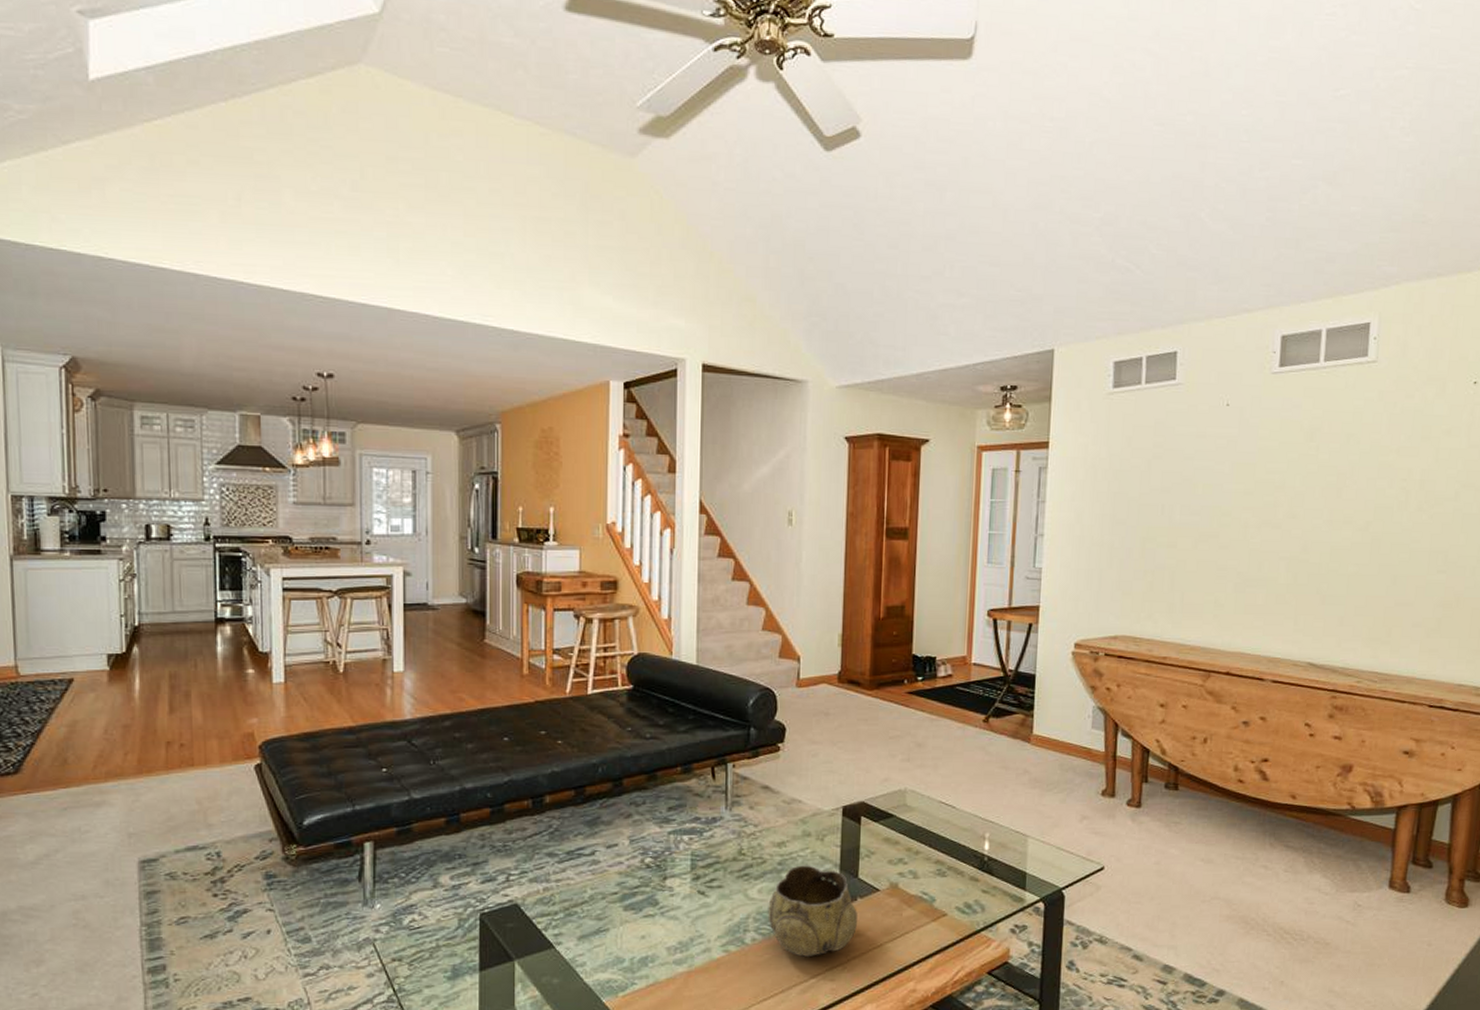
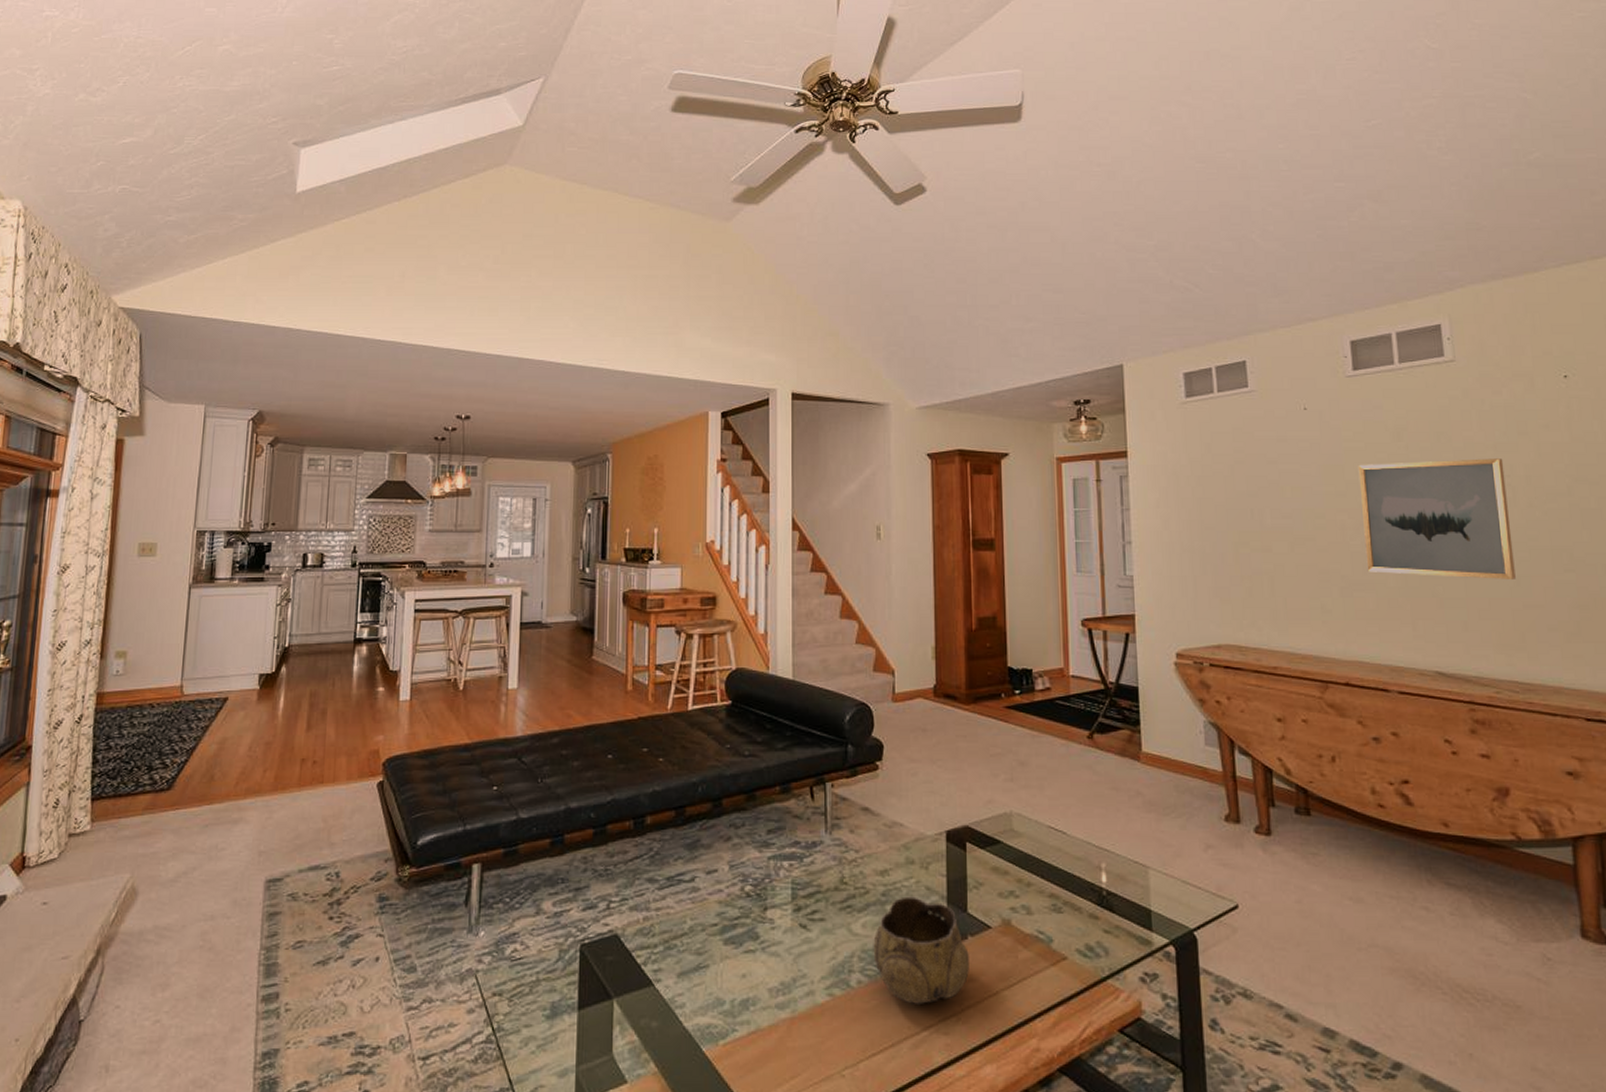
wall art: none [1262,462,1403,579] -> present [1358,458,1516,579]

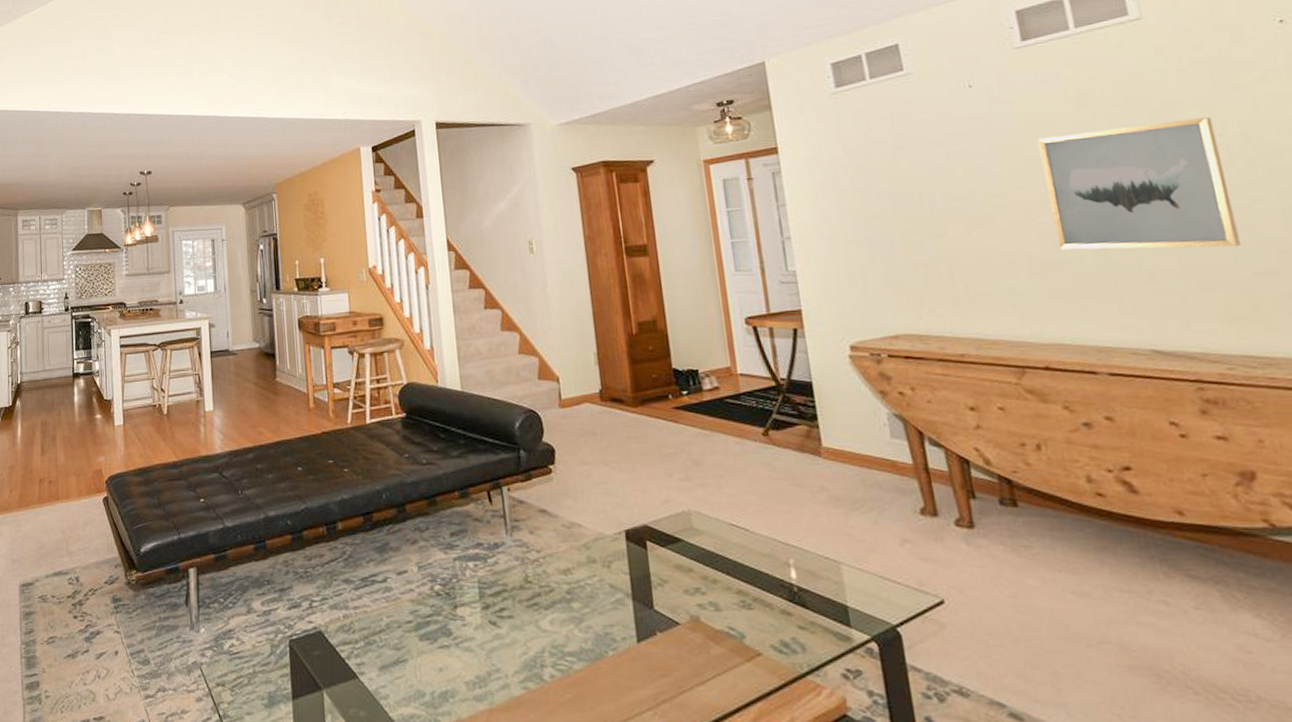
decorative bowl: present [873,896,970,1004] -> none [562,594,662,698]

